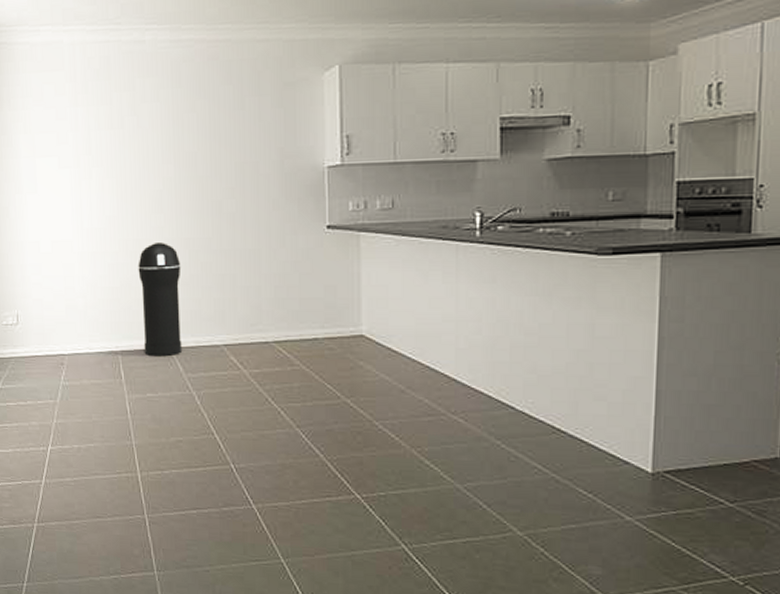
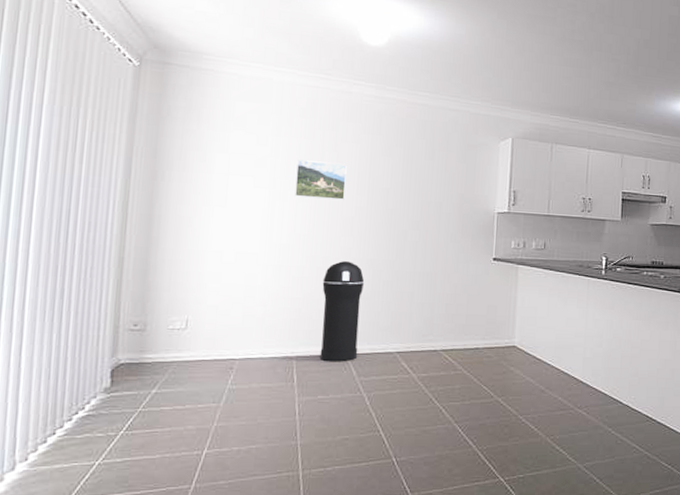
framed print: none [98,129,150,173] -> present [295,160,347,200]

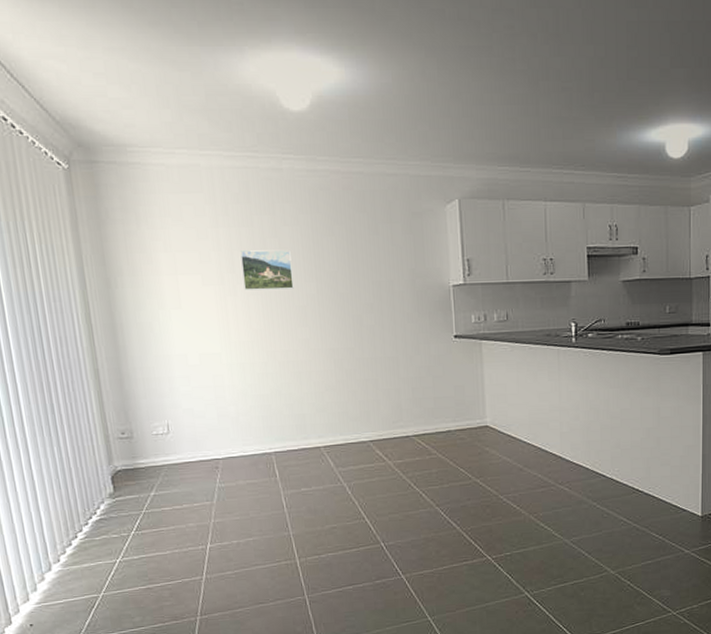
trash can: present [319,261,365,362] -> none [286,353,333,455]

